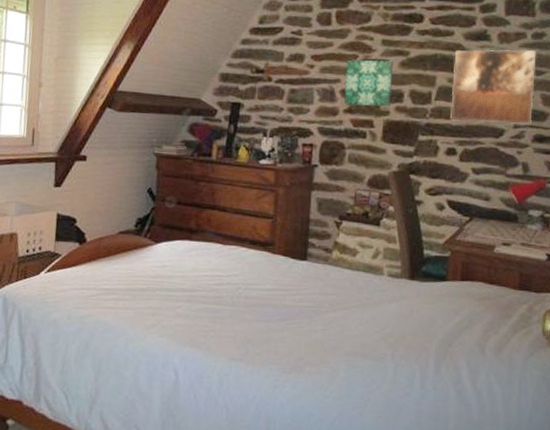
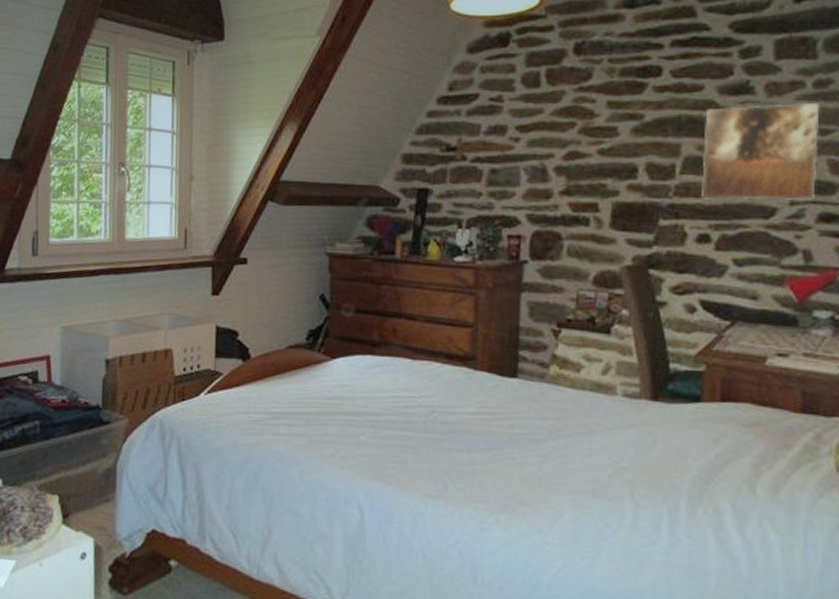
wall art: present [344,60,393,107] -> none [559,126,623,186]

